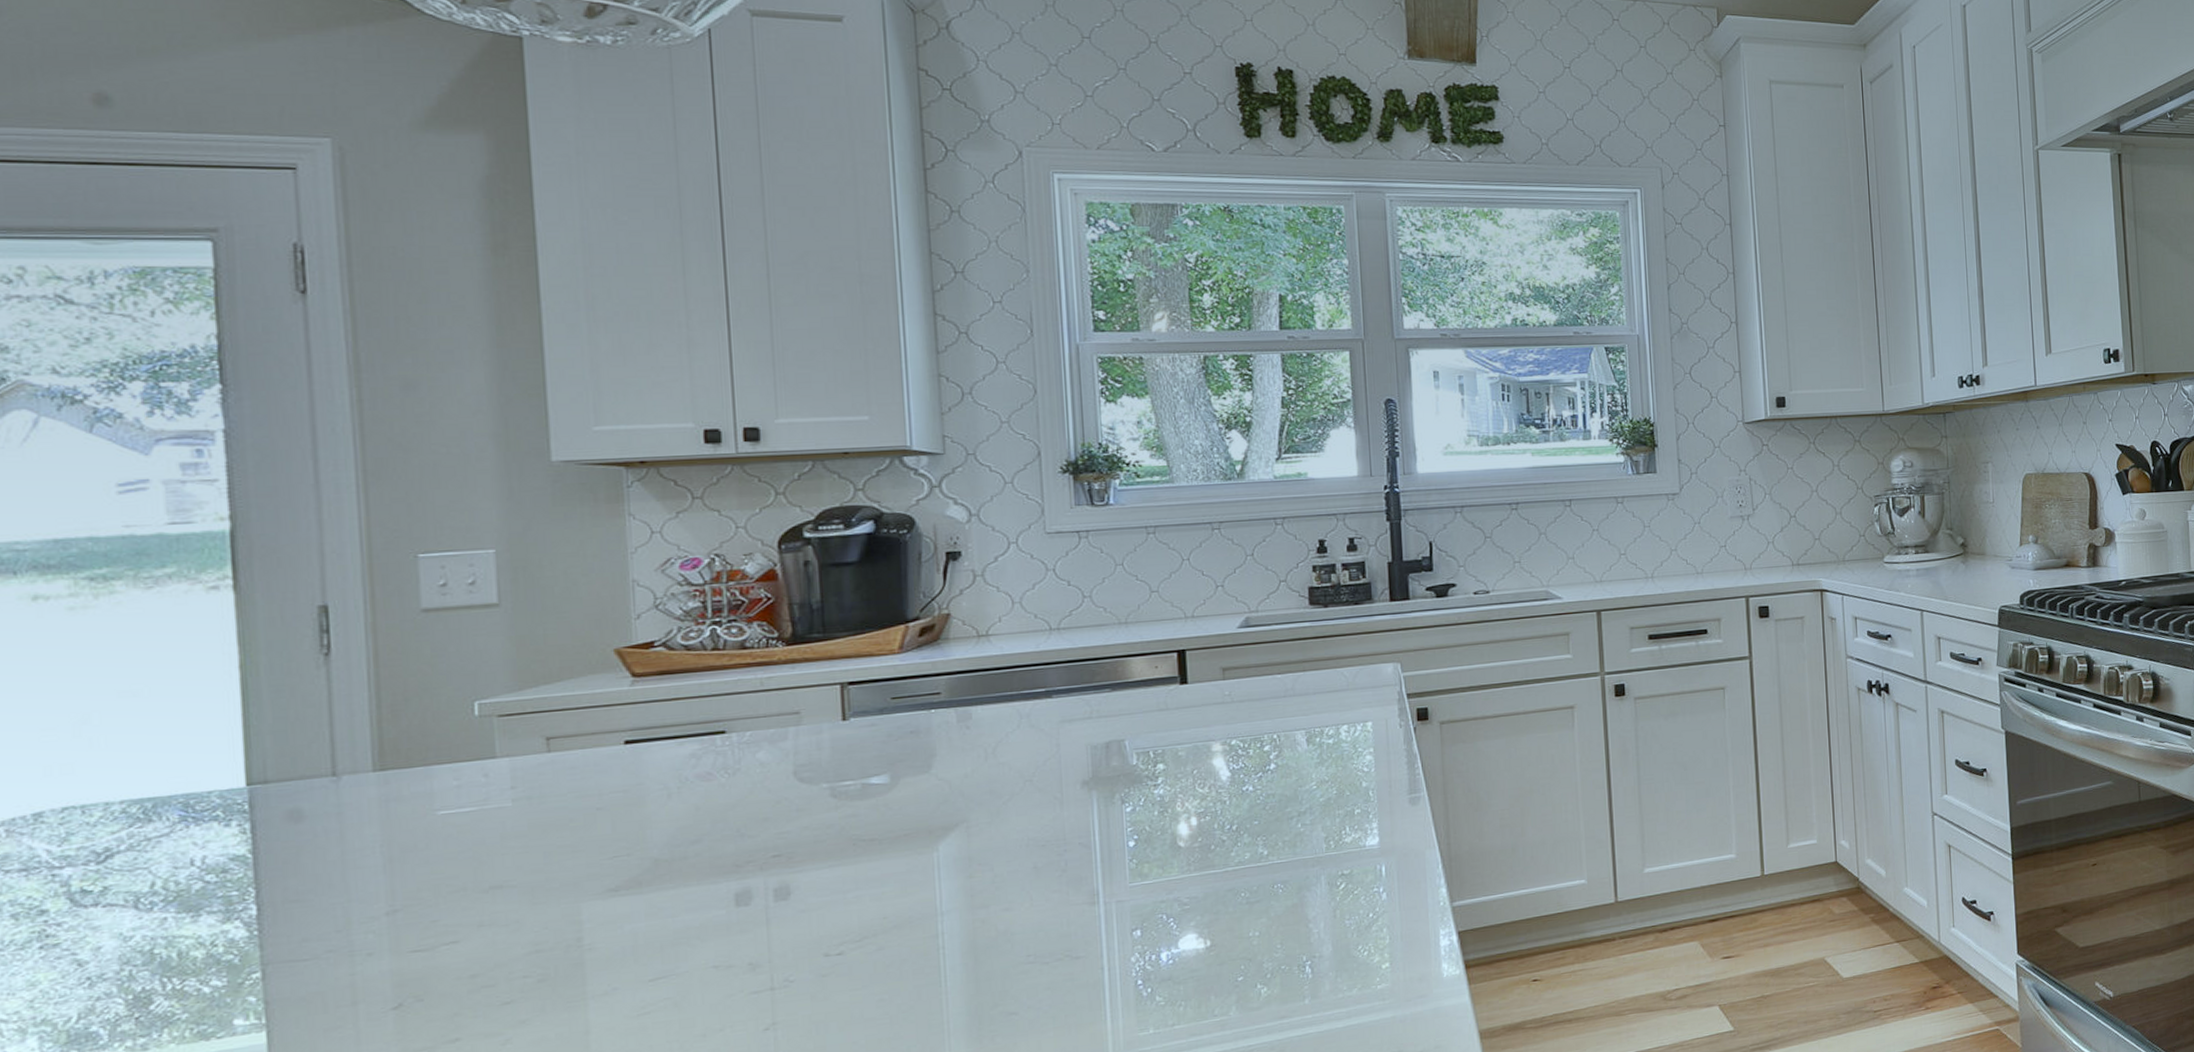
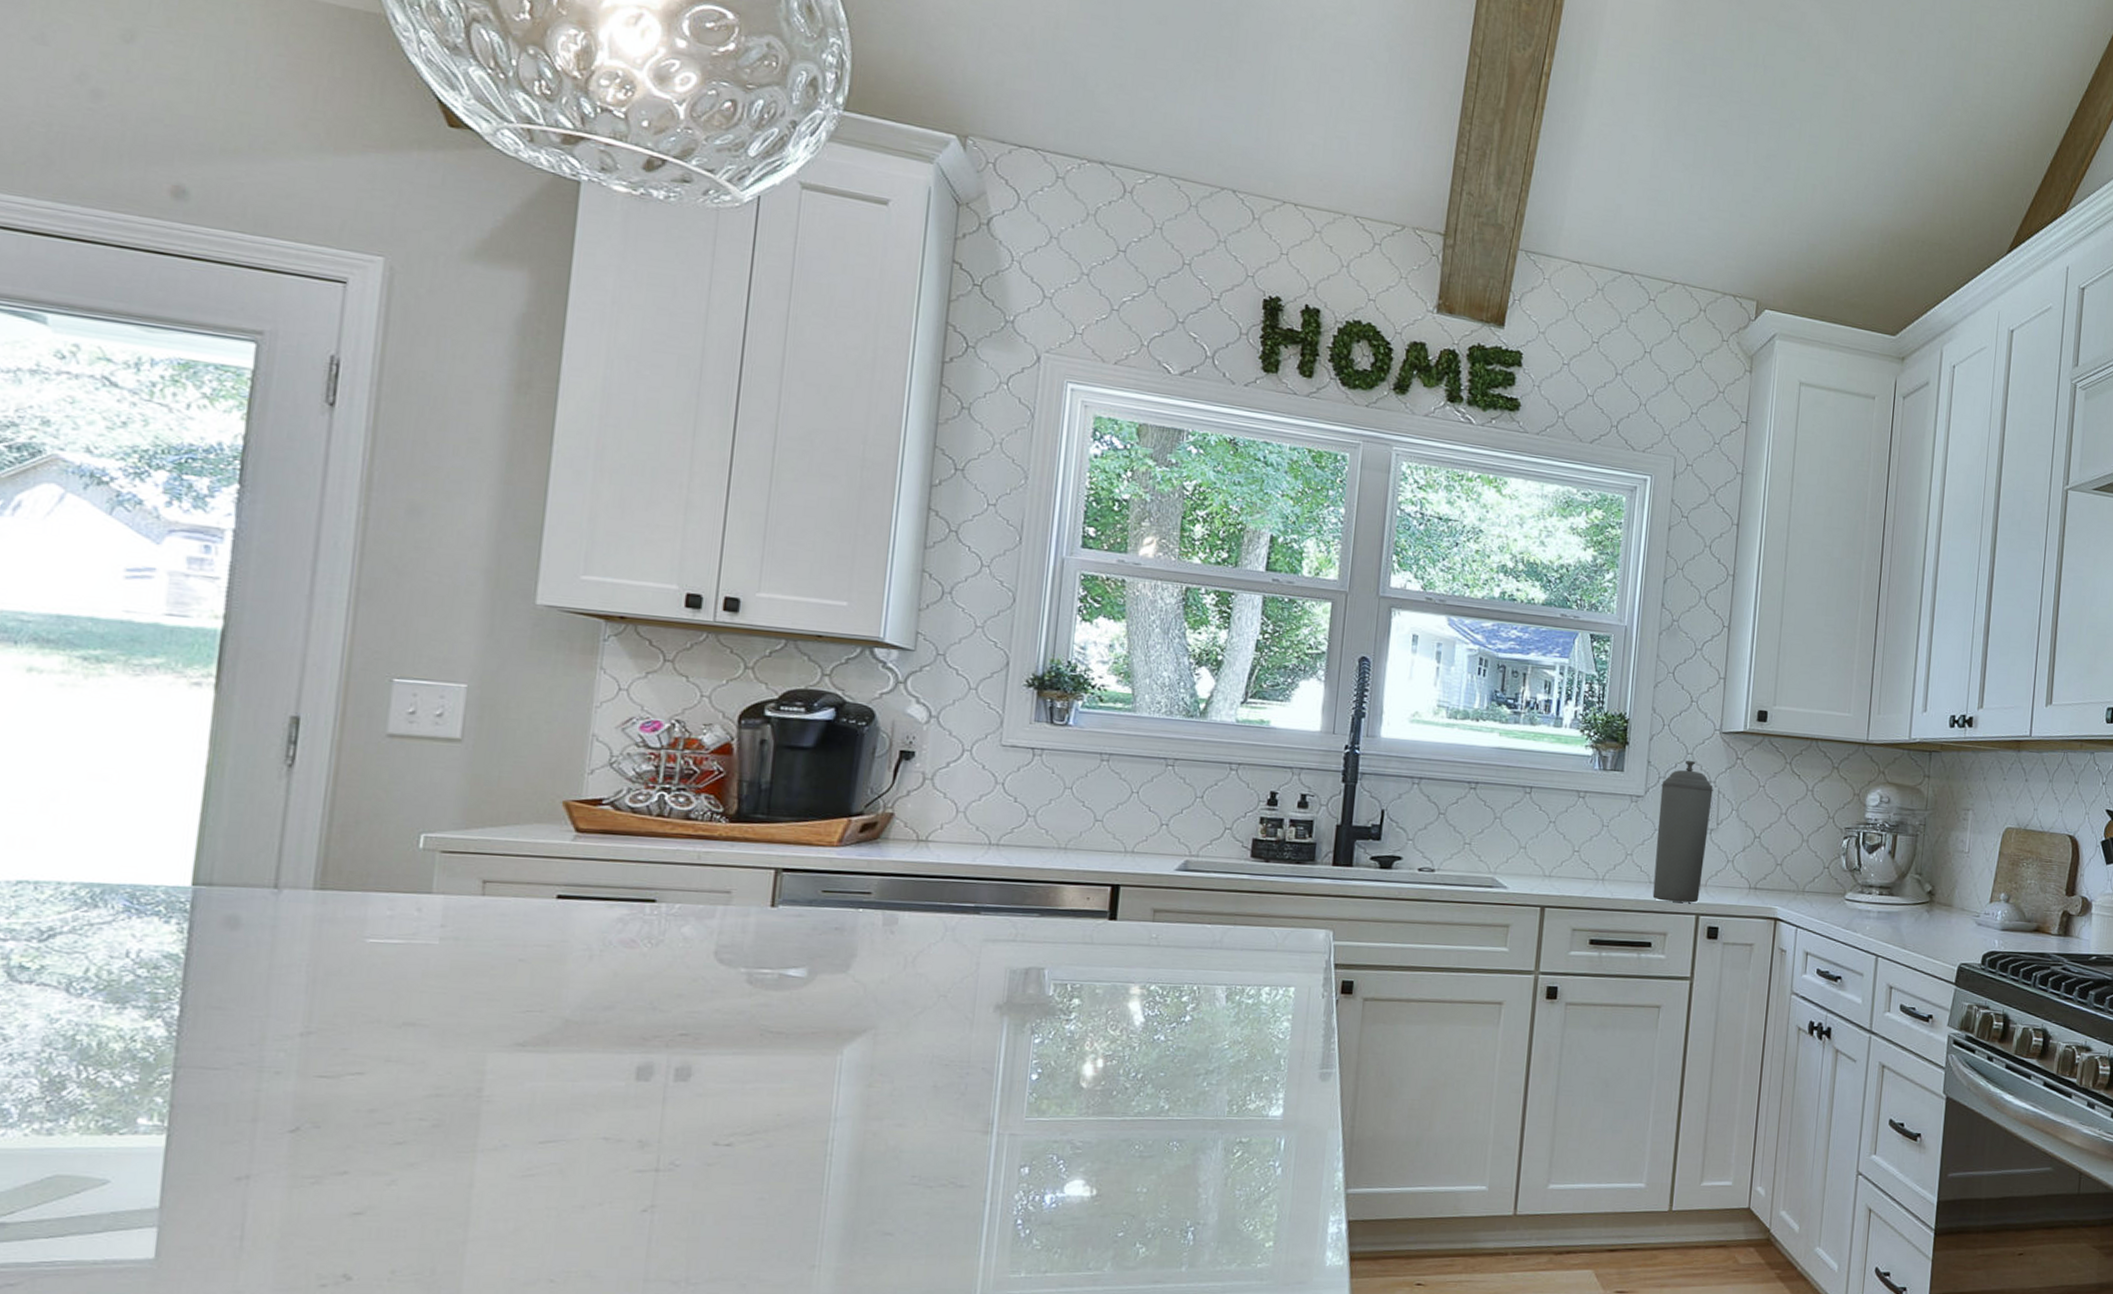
canister: none [1694,453,1746,589] -> present [1652,760,1713,903]

